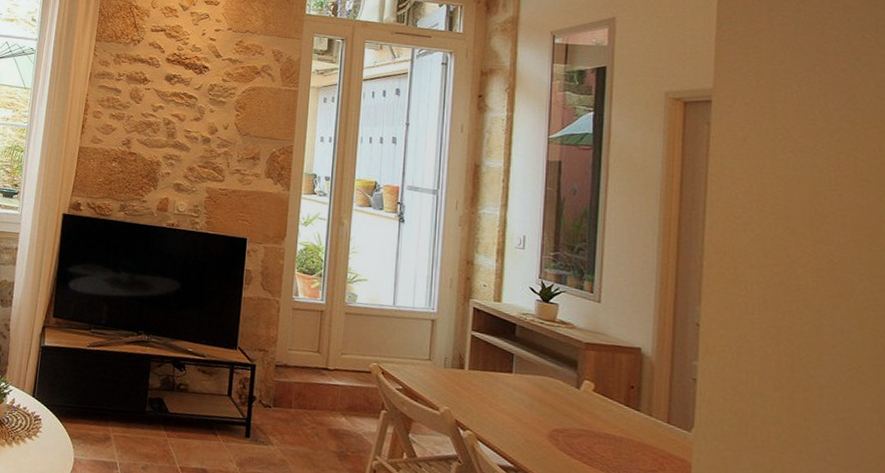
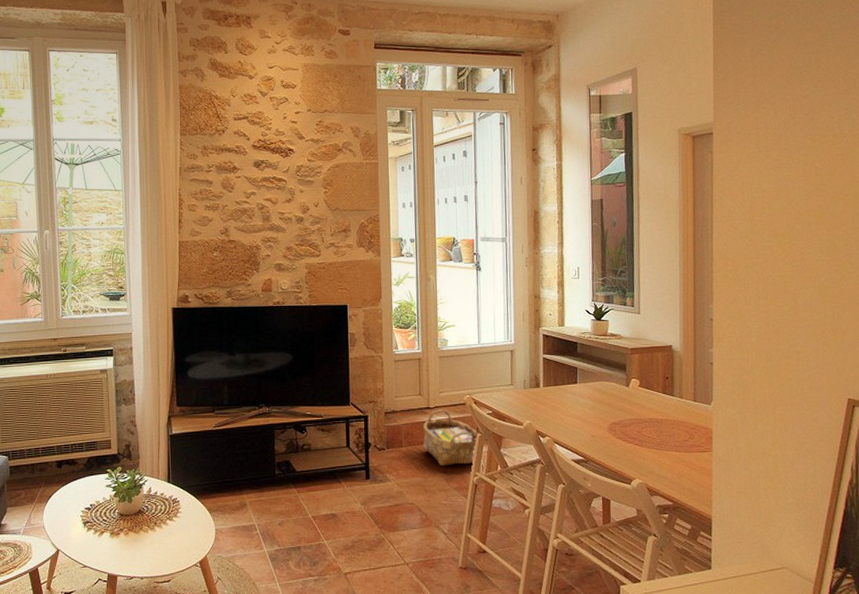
woven basket: none [317,372,385,444] -> present [423,409,479,466]

